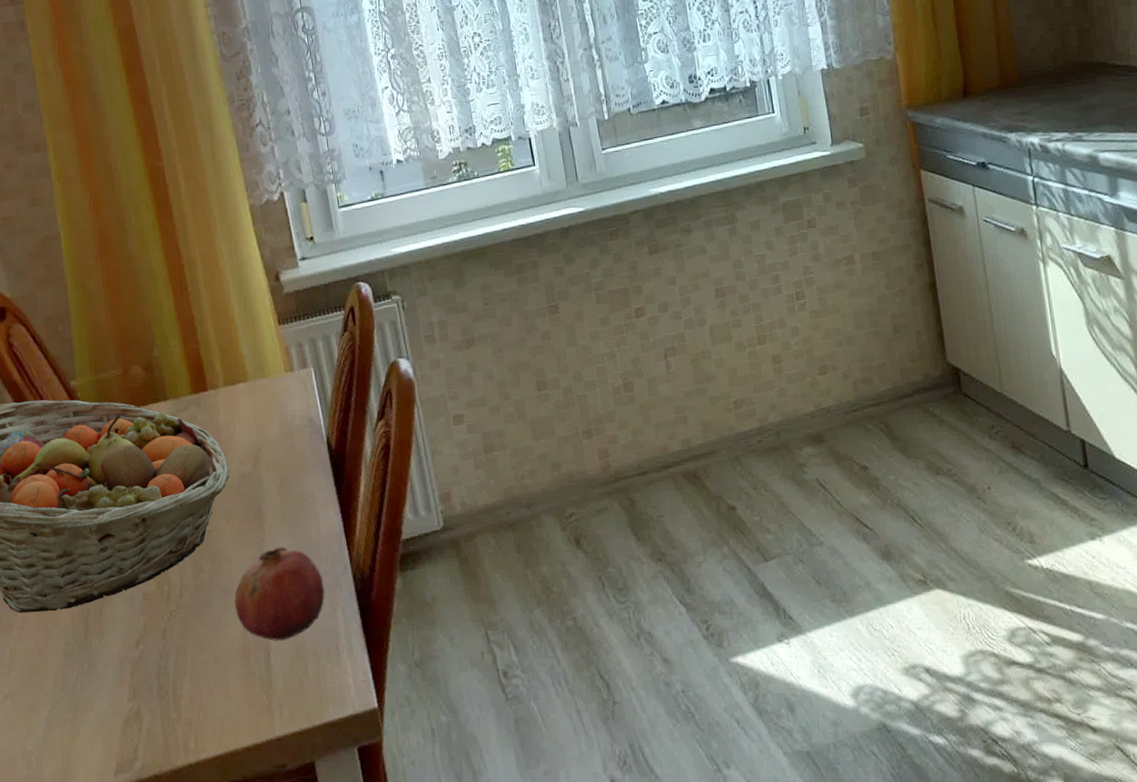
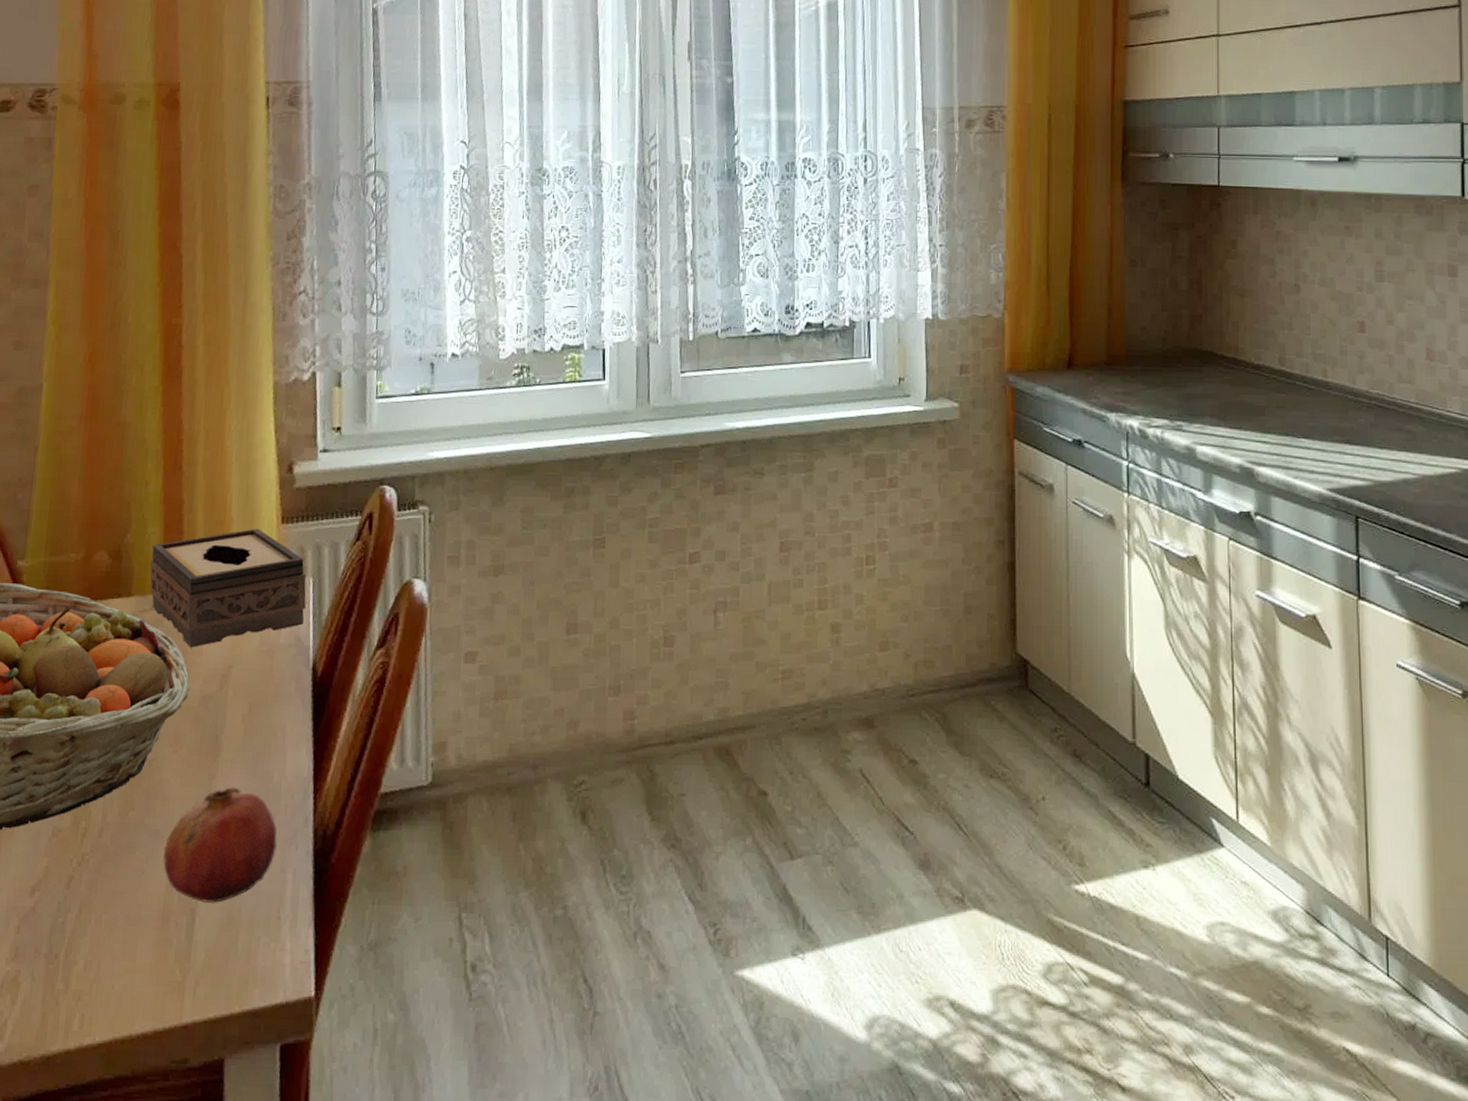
tissue box: none [176,331,313,437] -> present [150,528,307,648]

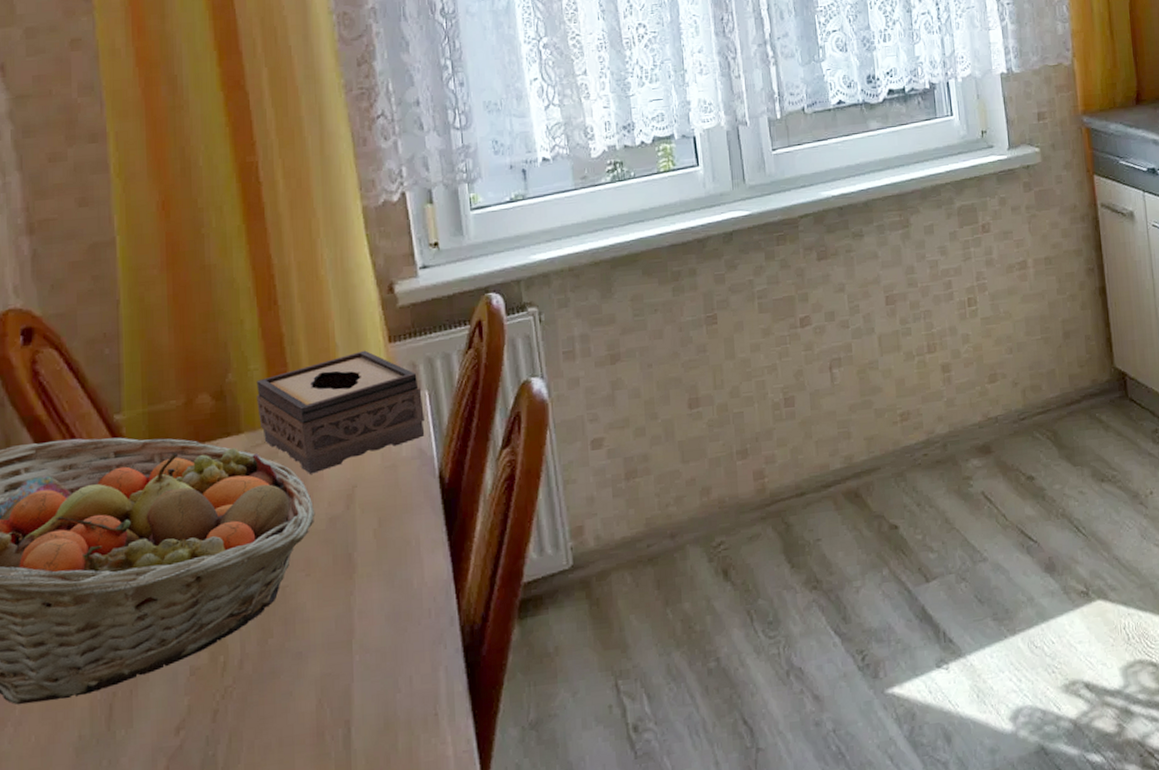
fruit: present [163,787,278,904] -> none [309,600,426,714]

